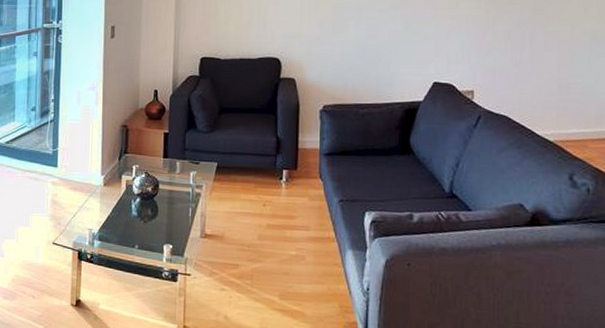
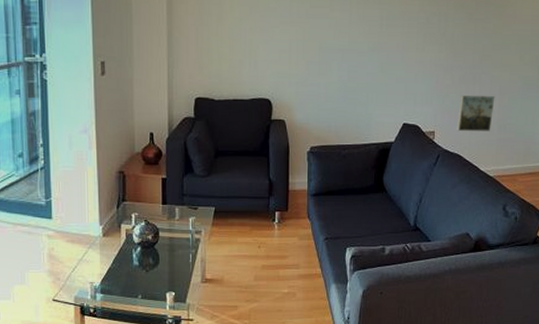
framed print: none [502,51,552,92] -> present [456,94,495,132]

